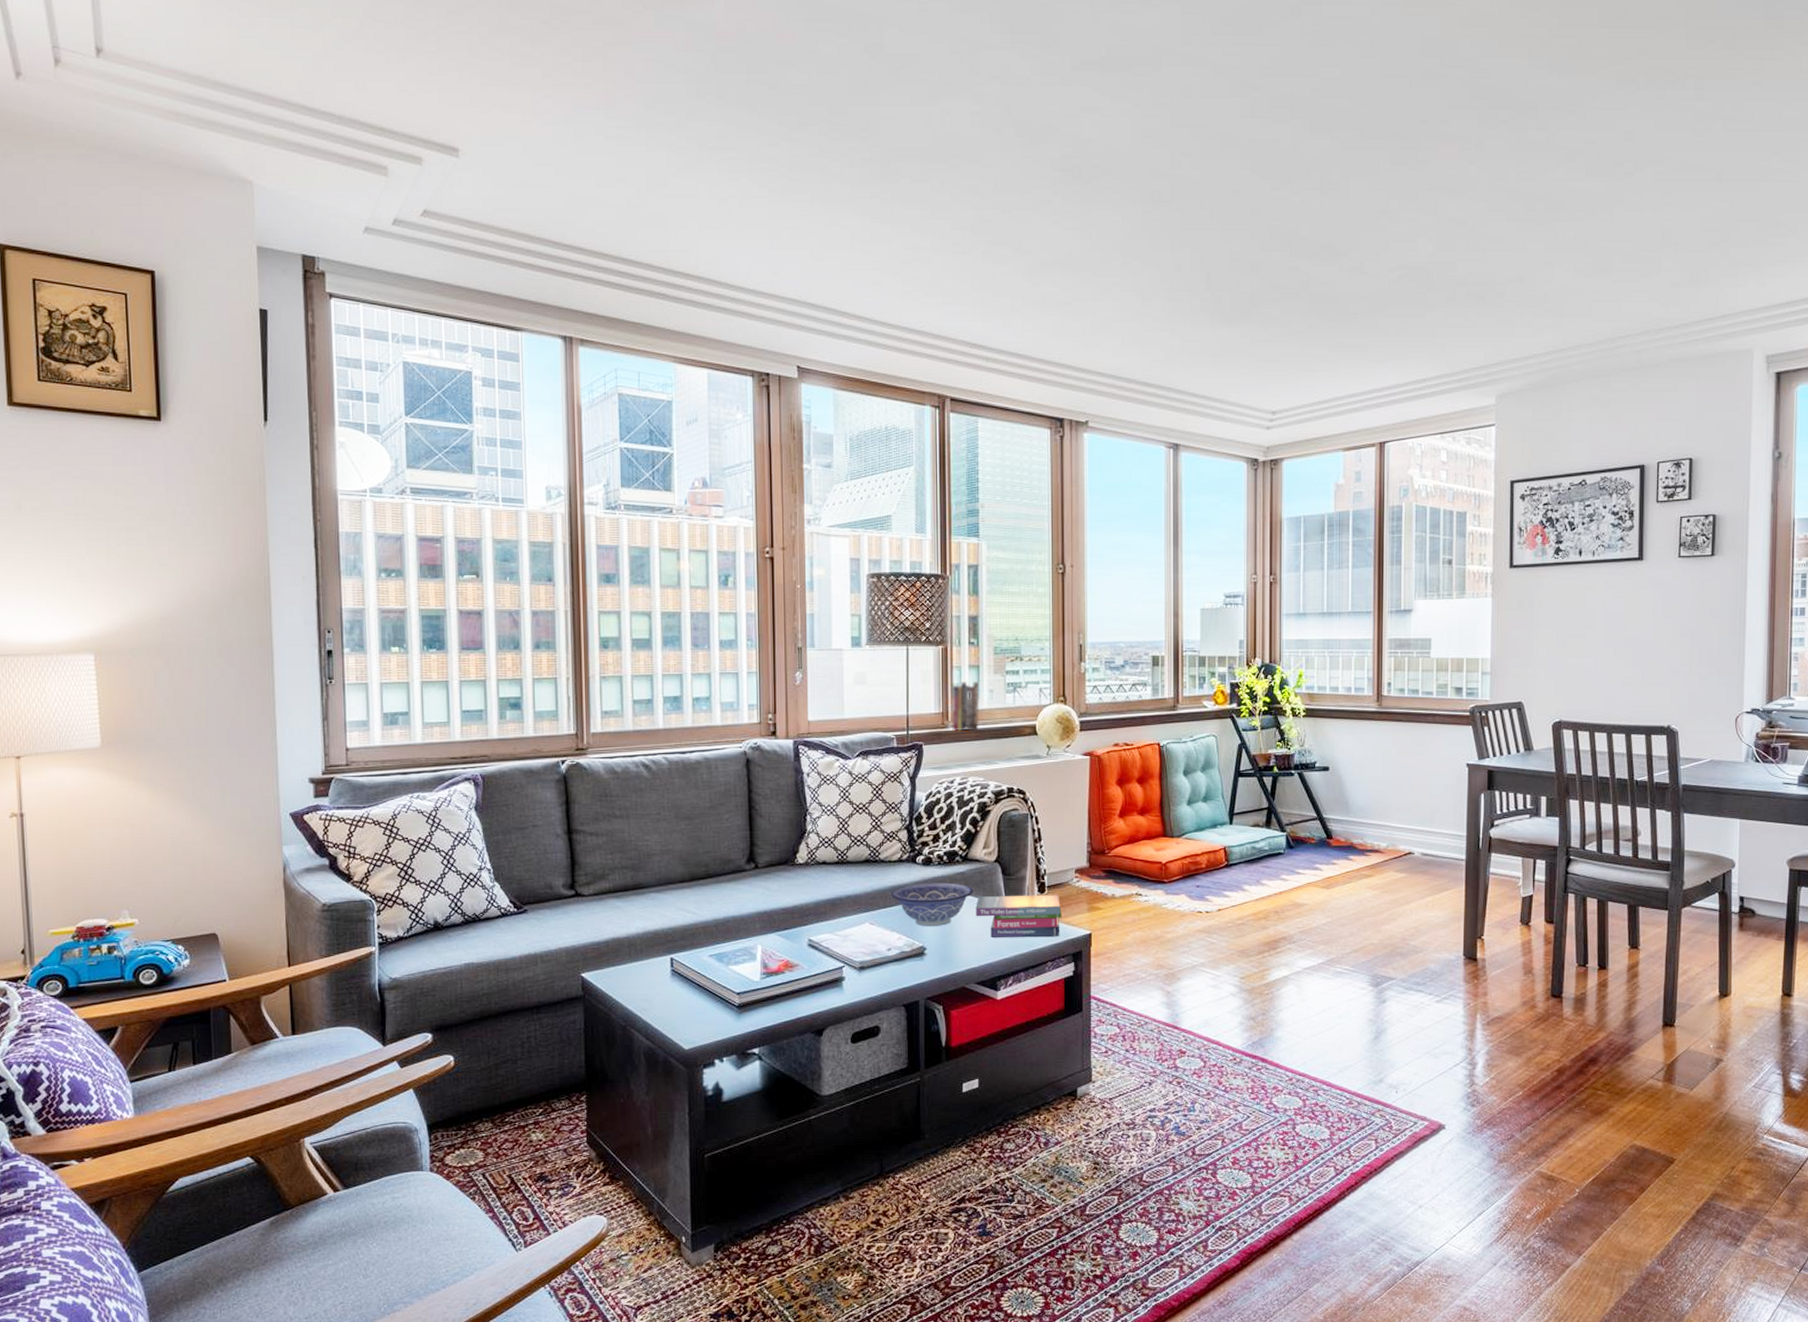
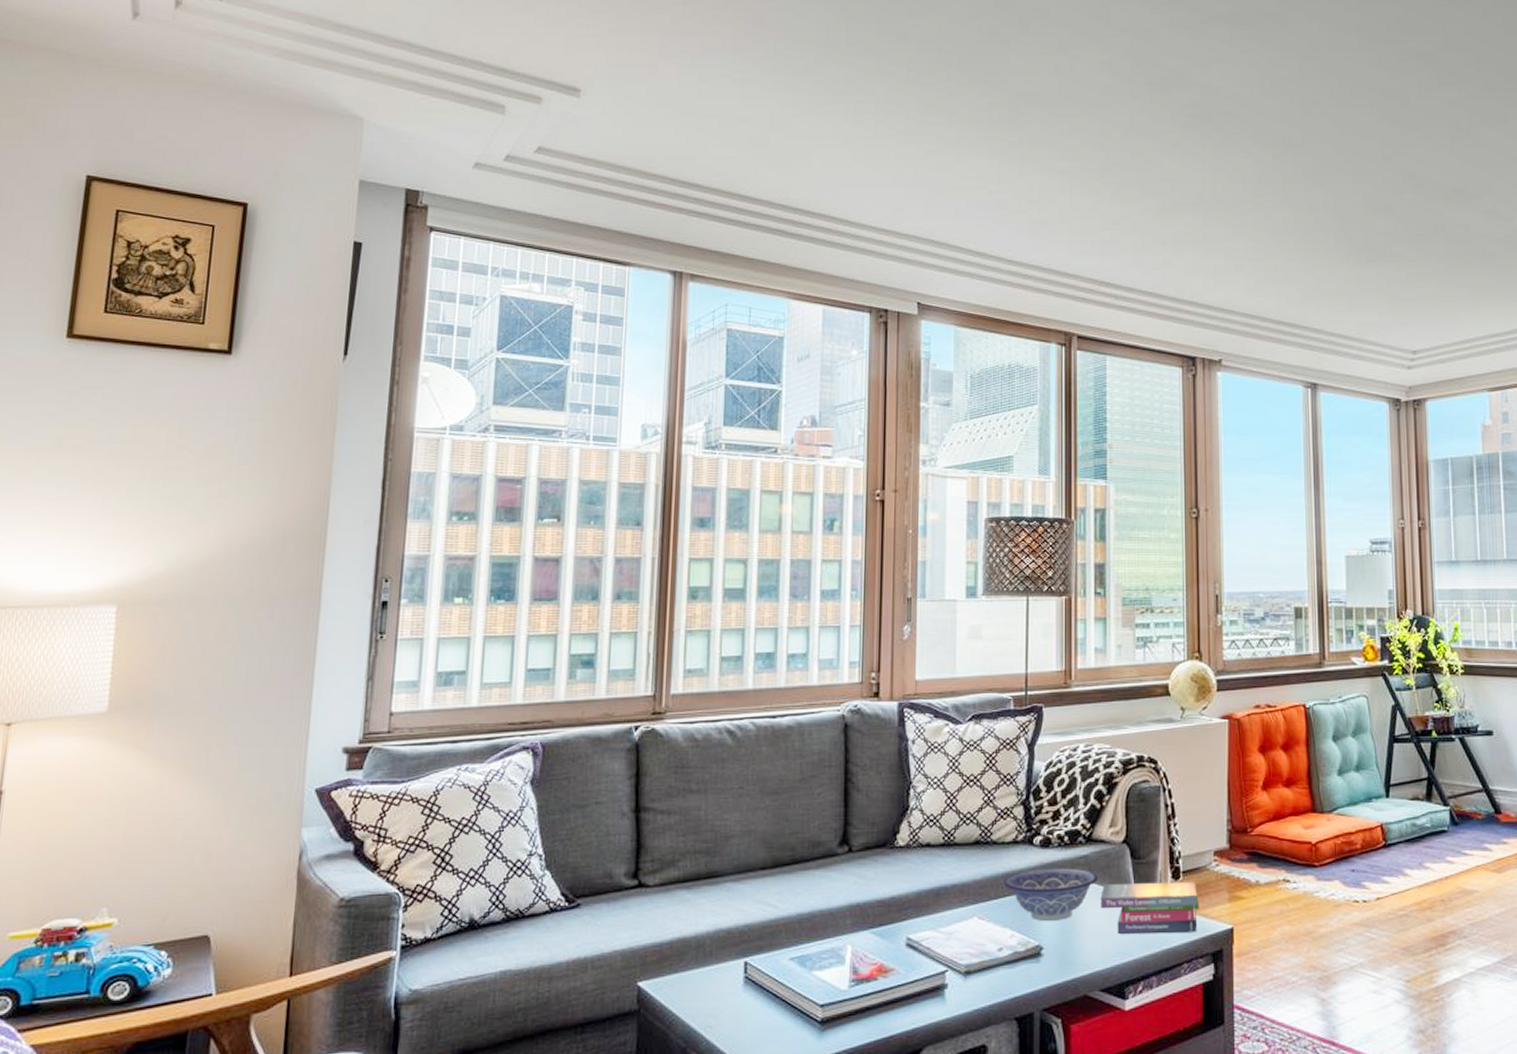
books: present [952,680,980,732] -> none [1076,634,1107,692]

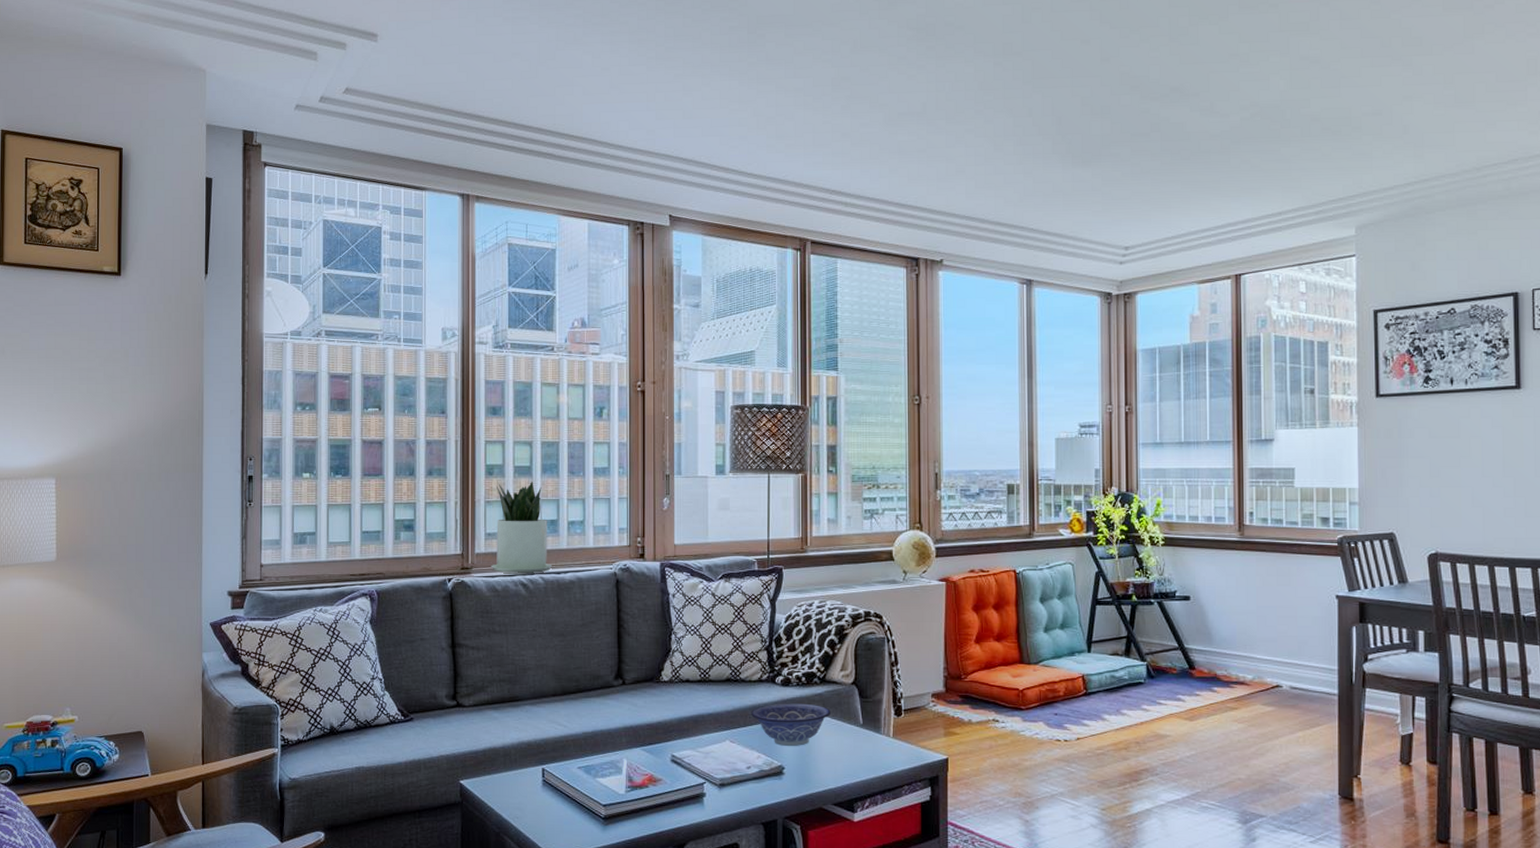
planter: none [690,607,767,719] -> present [491,482,553,574]
books: present [1100,881,1199,934] -> none [833,717,918,760]

